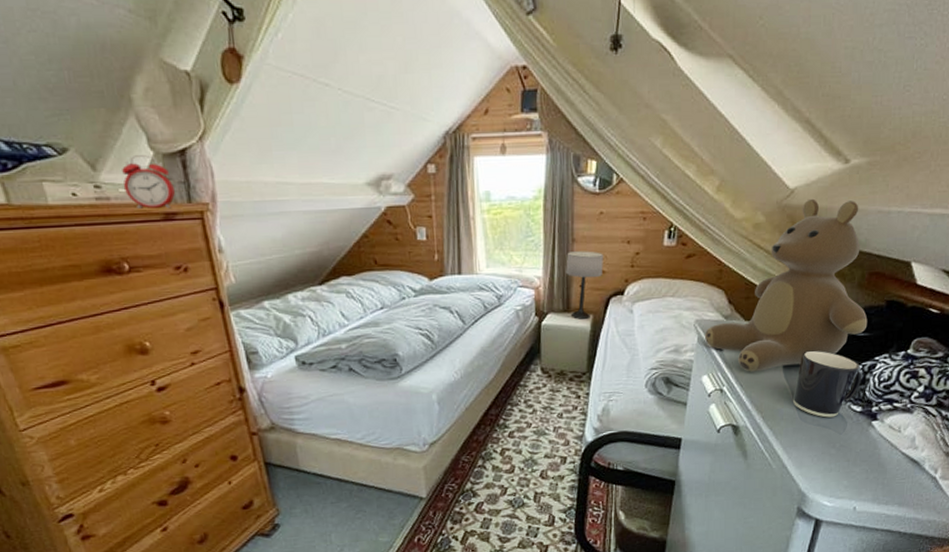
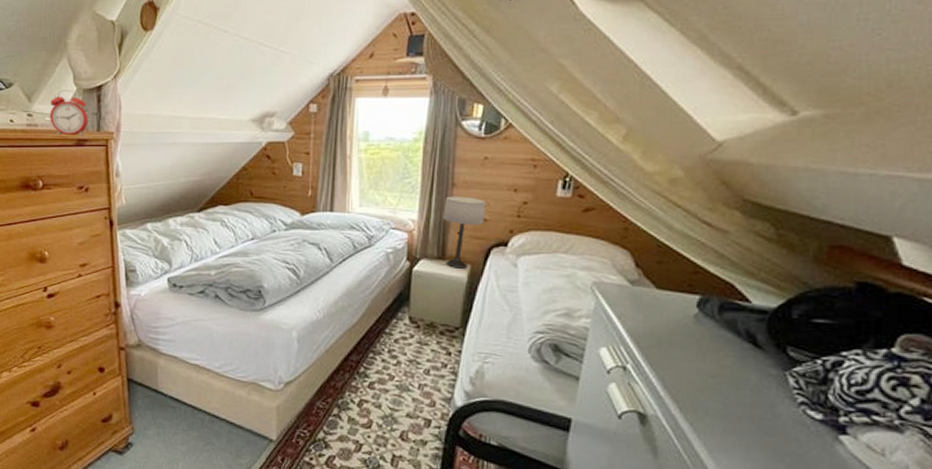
teddy bear: present [705,198,868,372] -> none [605,153,829,352]
mug: present [792,350,861,418] -> none [721,333,821,422]

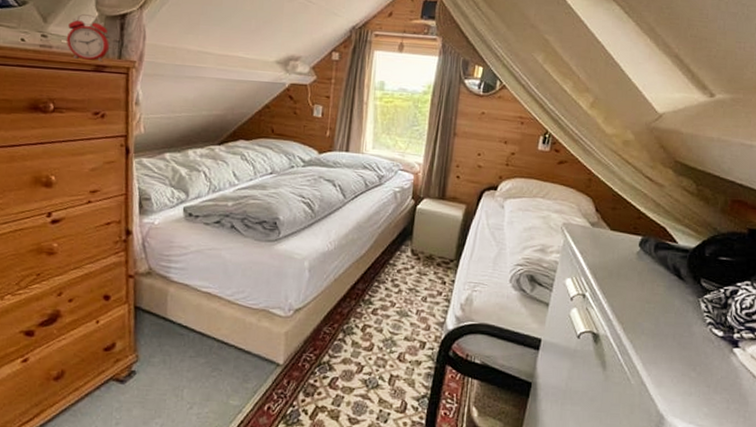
table lamp: present [443,196,486,269] -> none [445,144,481,208]

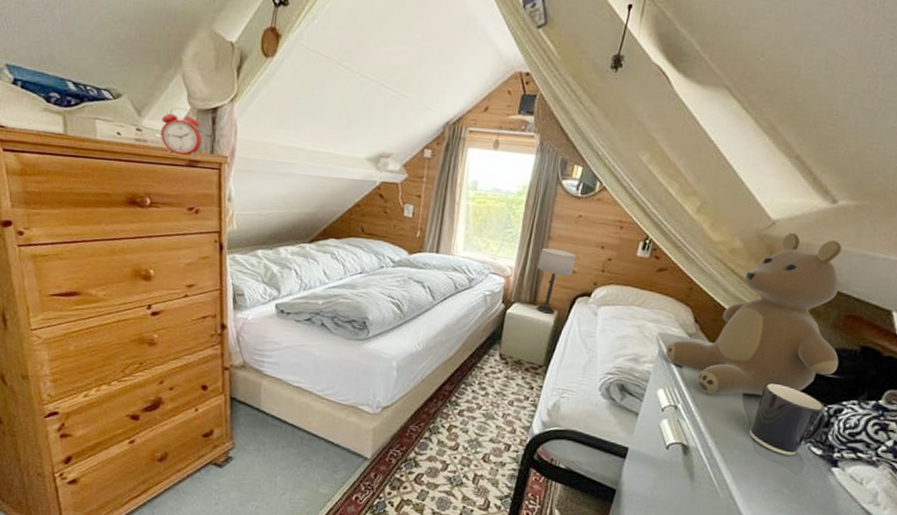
table lamp: none [445,144,481,208] -> present [536,248,576,314]
teddy bear: none [571,124,730,282] -> present [666,232,842,396]
mug: none [654,267,723,339] -> present [748,382,826,456]

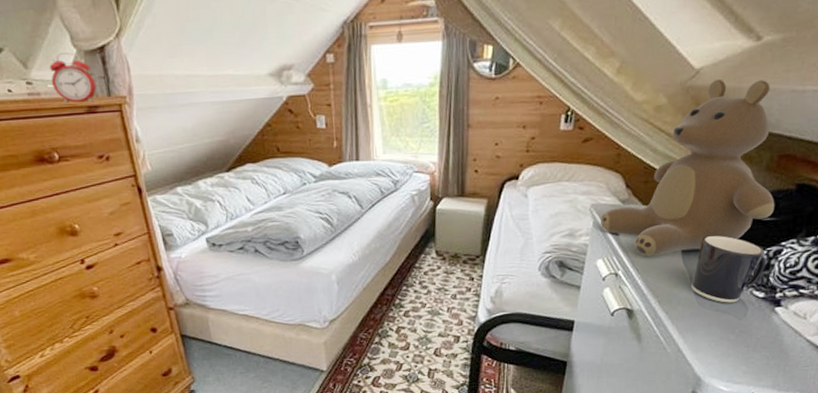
table lamp: present [536,248,576,314] -> none [461,136,498,204]

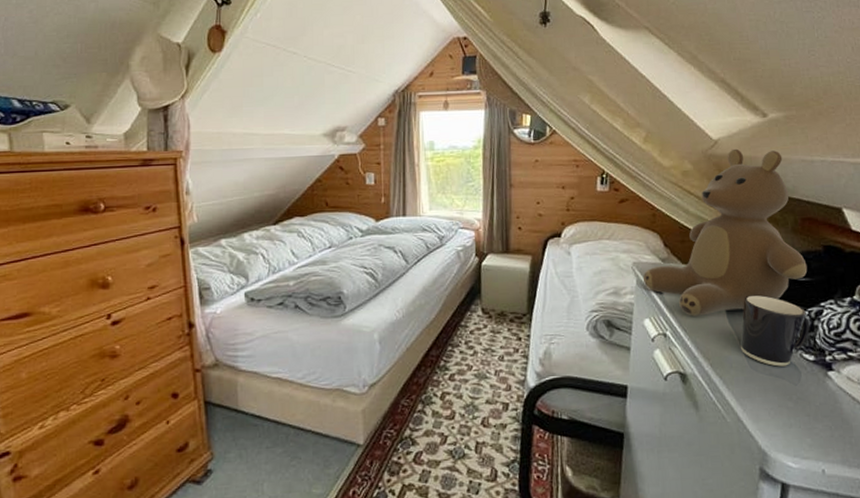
alarm clock: present [49,51,96,103] -> none [112,109,154,156]

